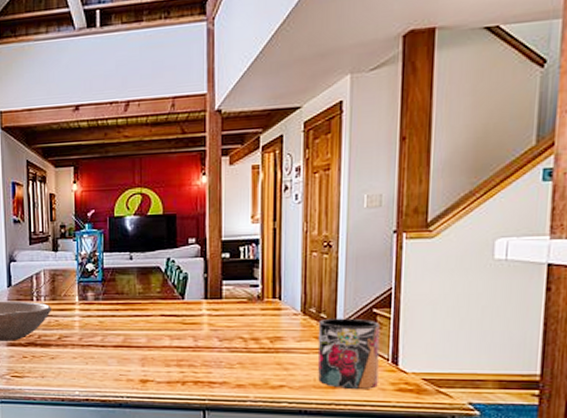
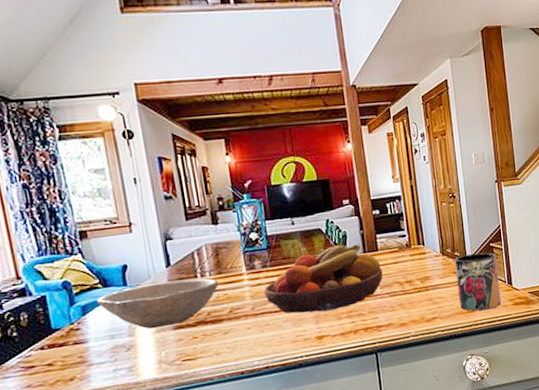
fruit bowl: none [94,287,225,355] -> present [264,244,383,314]

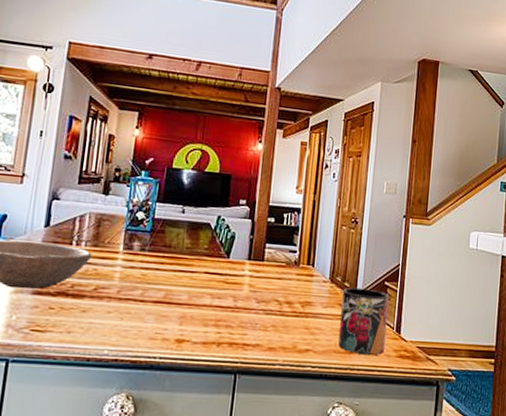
fruit bowl: present [264,244,383,314] -> none [134,245,264,315]

